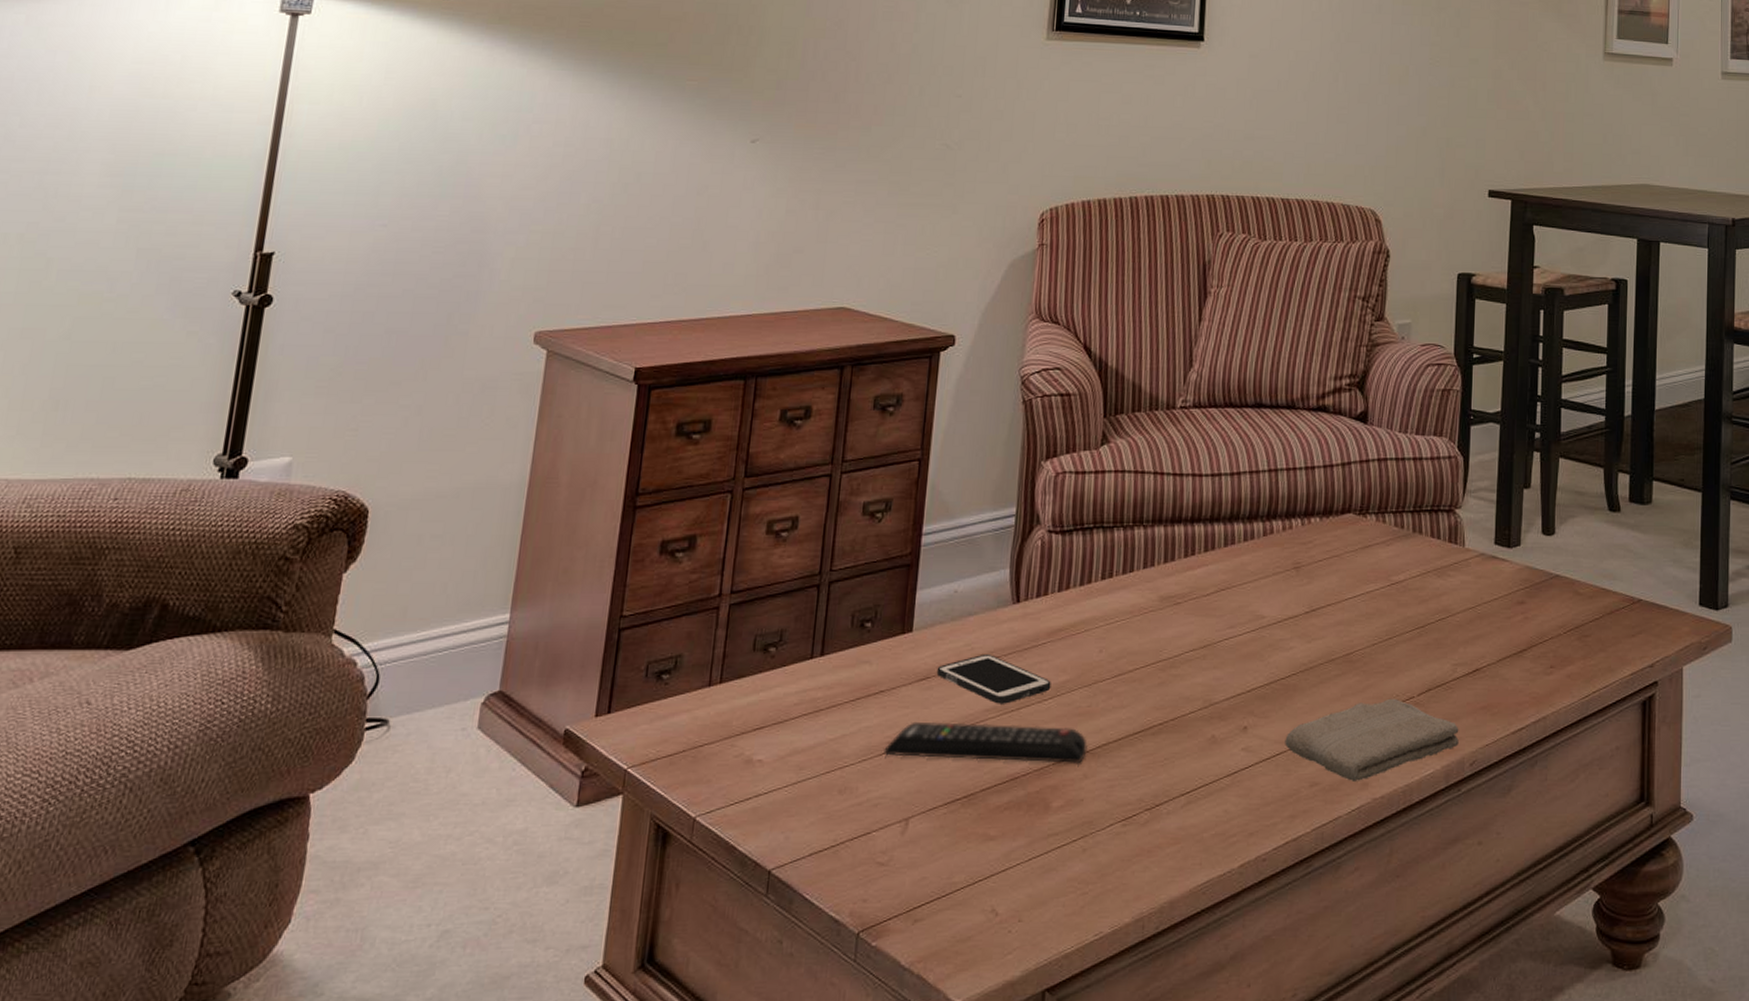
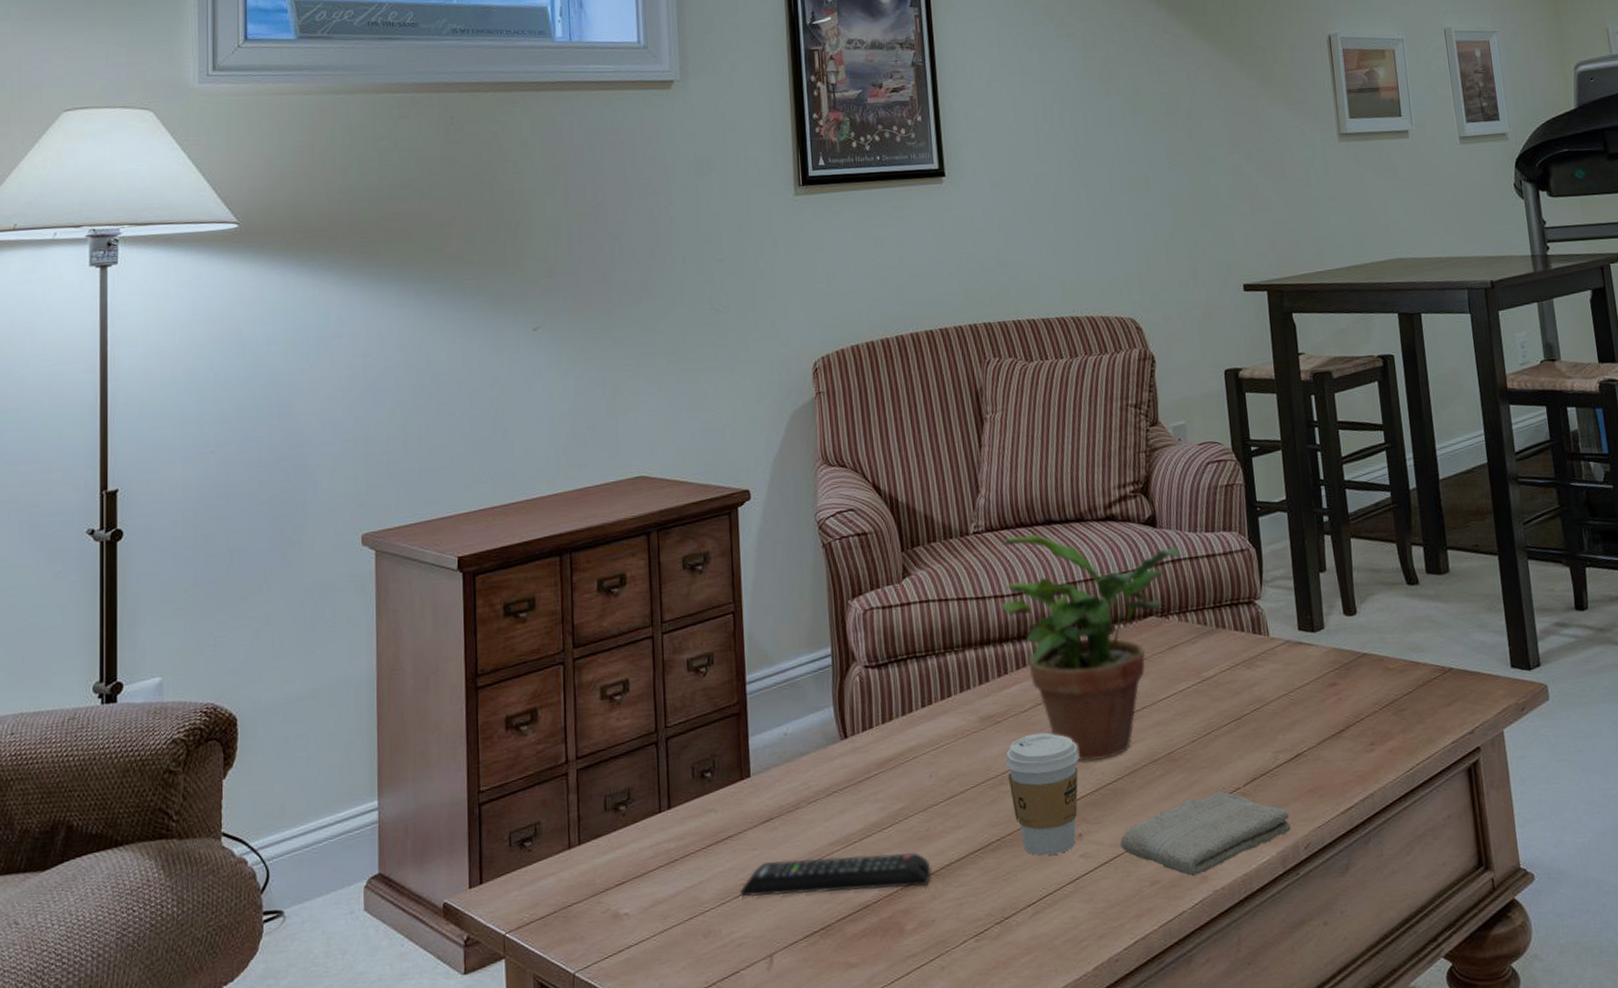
cell phone: present [936,653,1051,704] -> none [778,790,889,837]
coffee cup: none [1179,619,1256,745] -> present [1006,732,1080,856]
potted plant: none [1198,415,1388,654] -> present [1000,534,1181,761]

